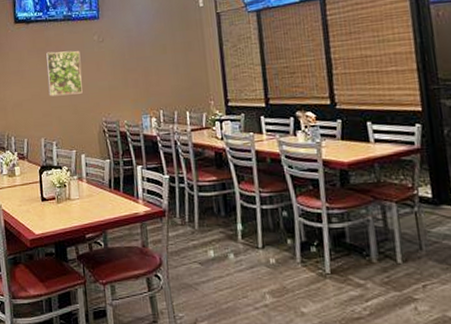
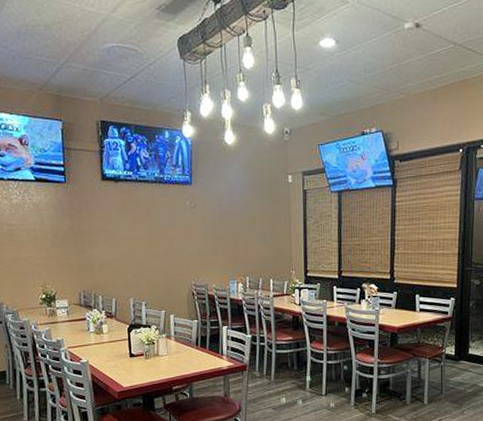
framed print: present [46,51,83,97] -> none [136,213,173,258]

